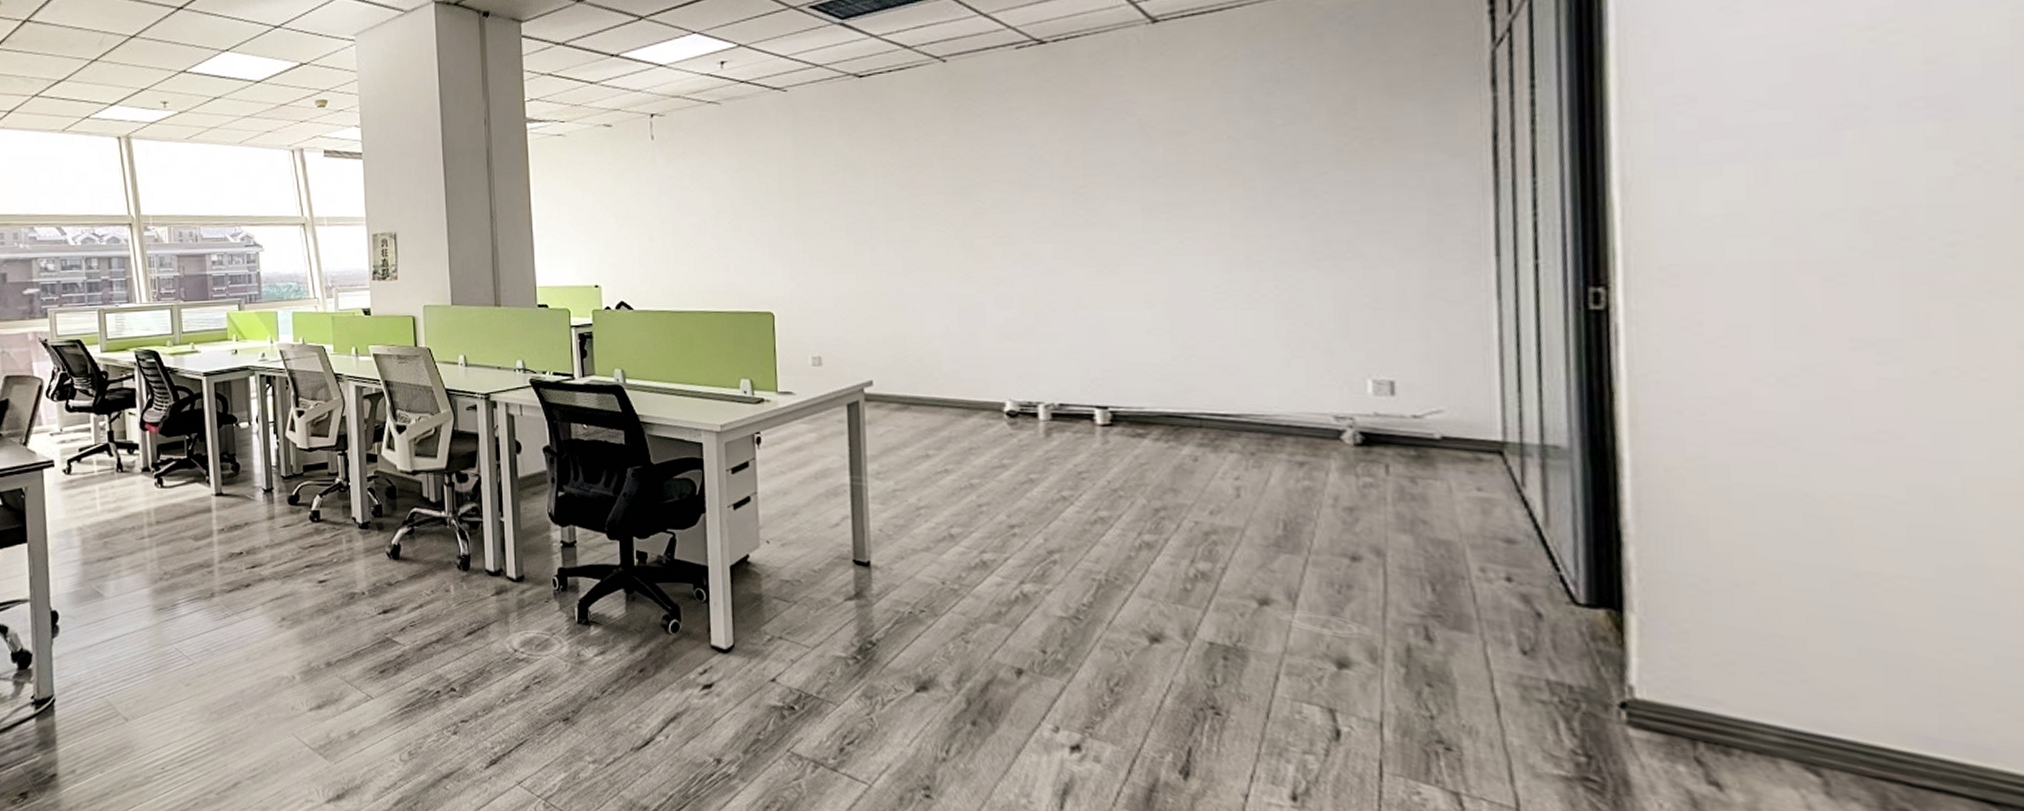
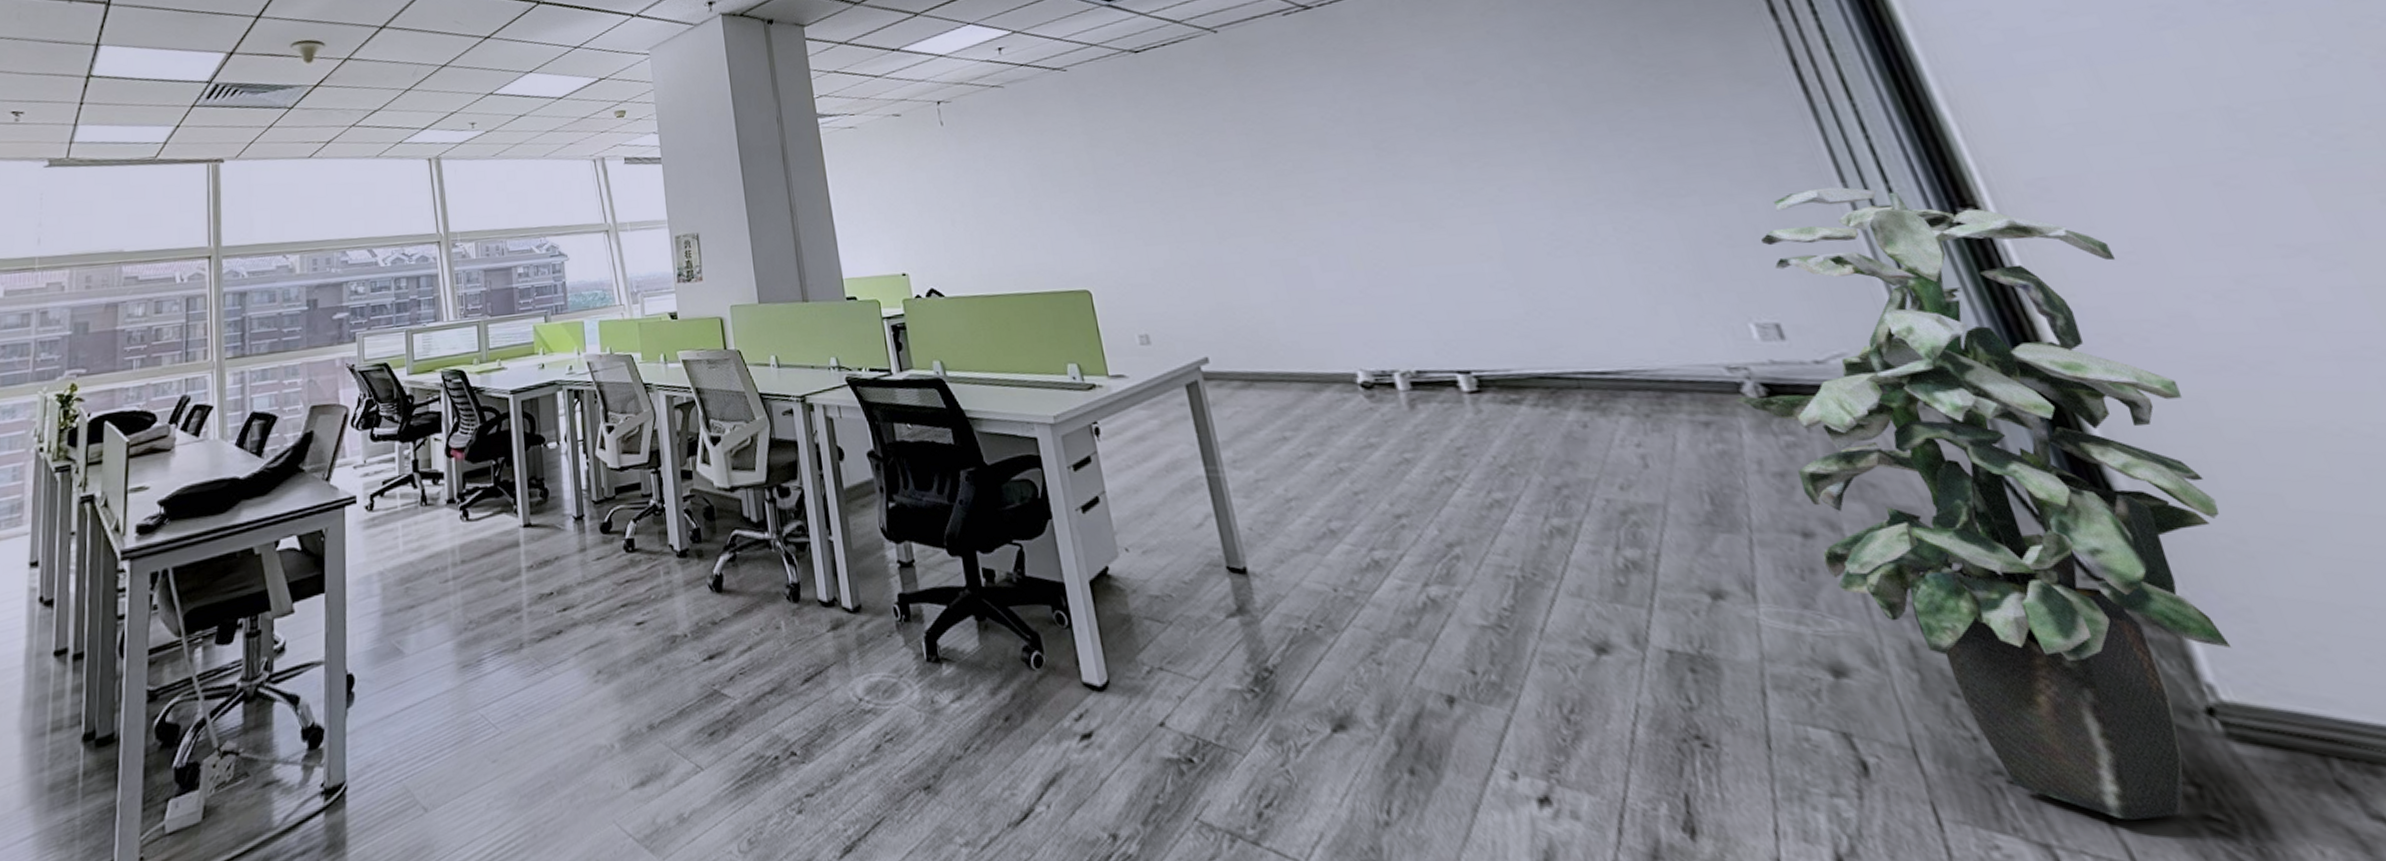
indoor plant: none [1332,259,1712,778] -> present [1735,186,2232,820]

